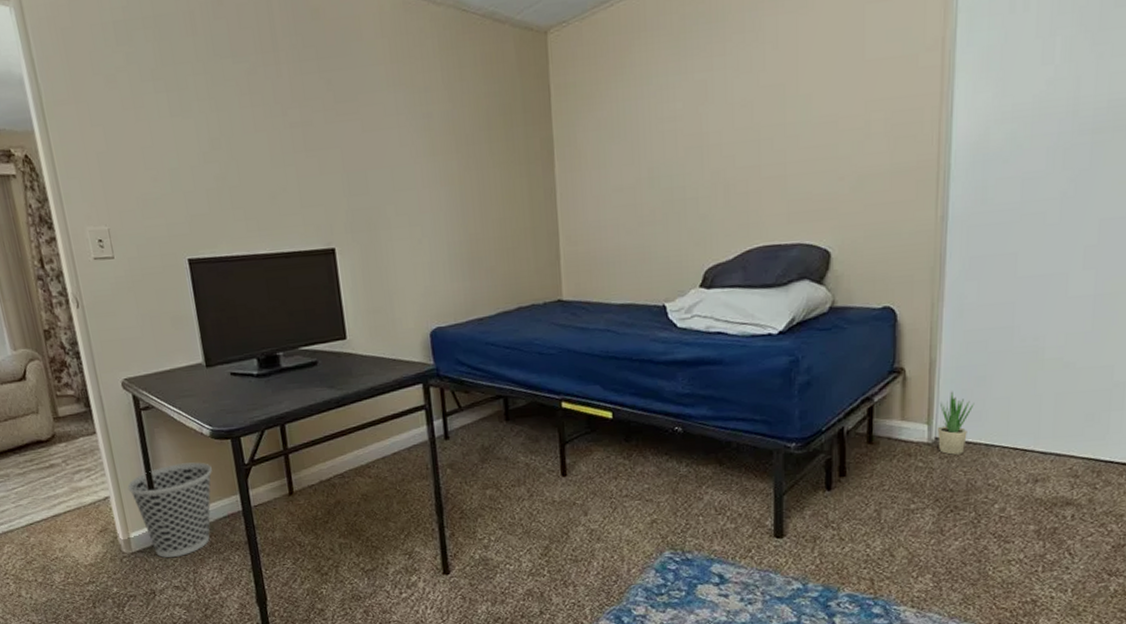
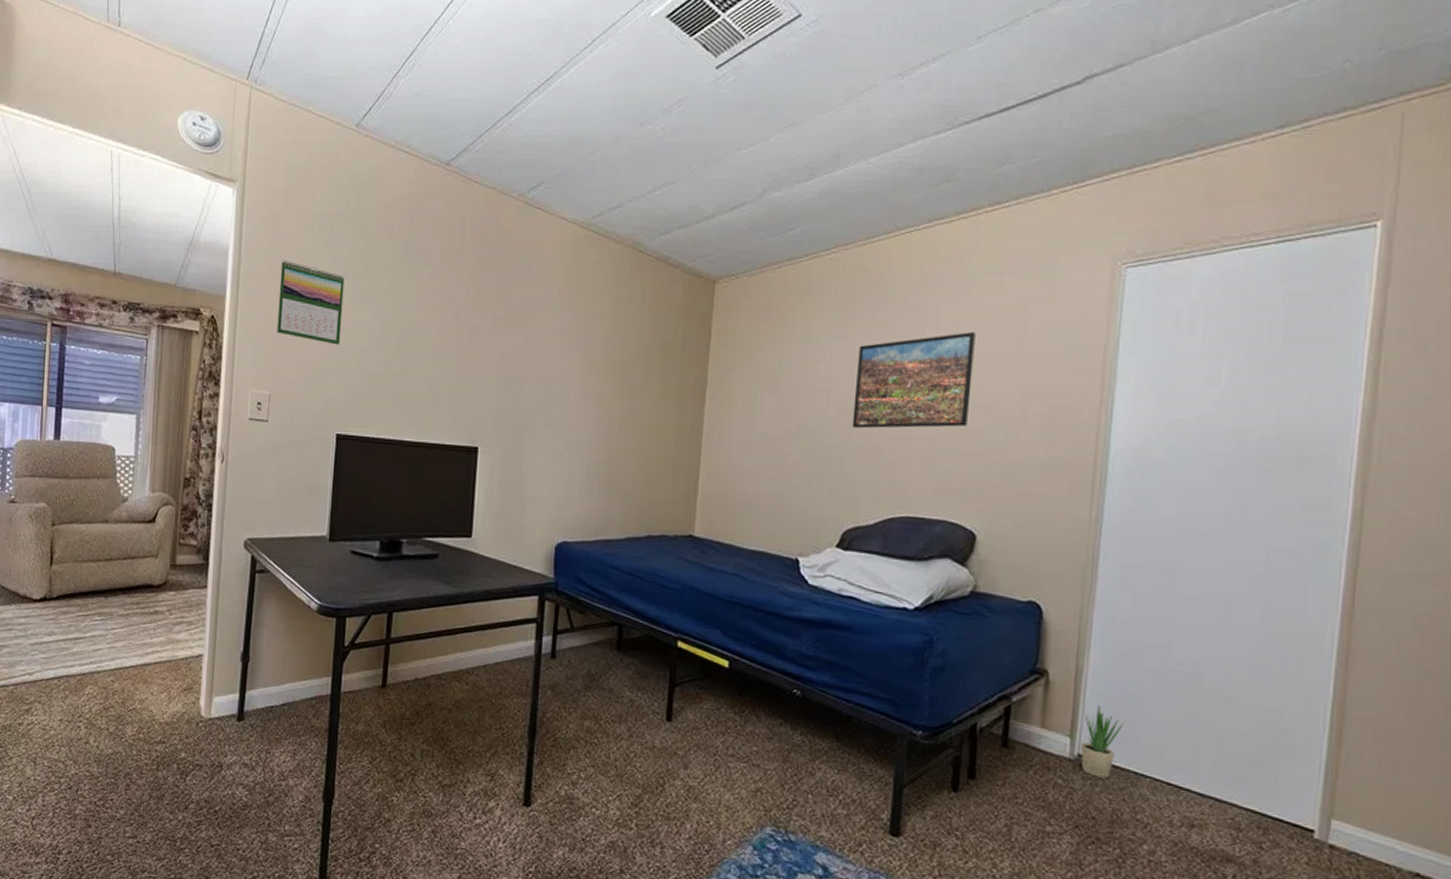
calendar: none [84,80,169,166] -> present [277,260,345,345]
wastebasket: present [127,462,212,558] -> none [223,633,311,732]
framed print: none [701,45,815,166] -> present [852,332,976,429]

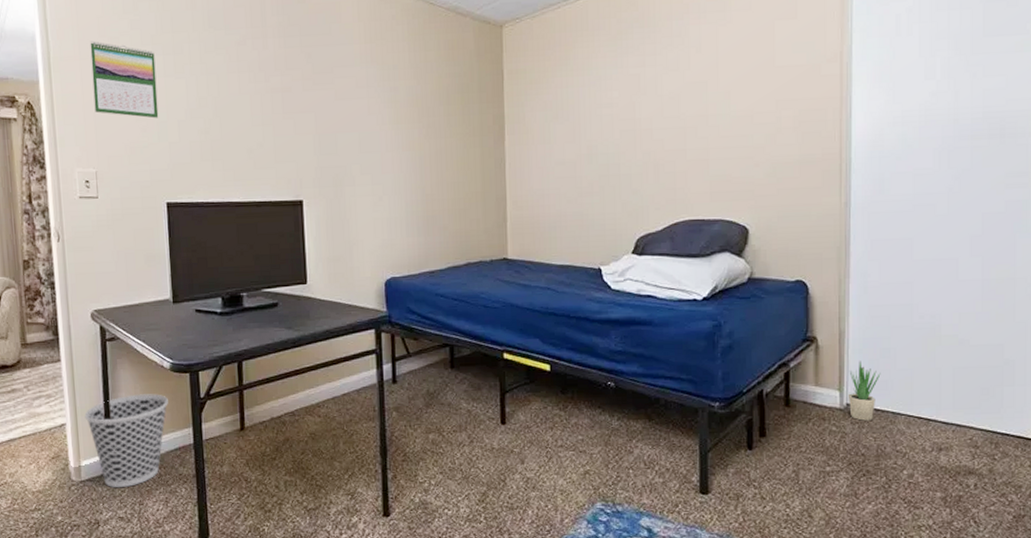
wastebasket: none [223,633,311,732] -> present [84,394,168,487]
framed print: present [852,332,976,429] -> none [634,51,734,147]

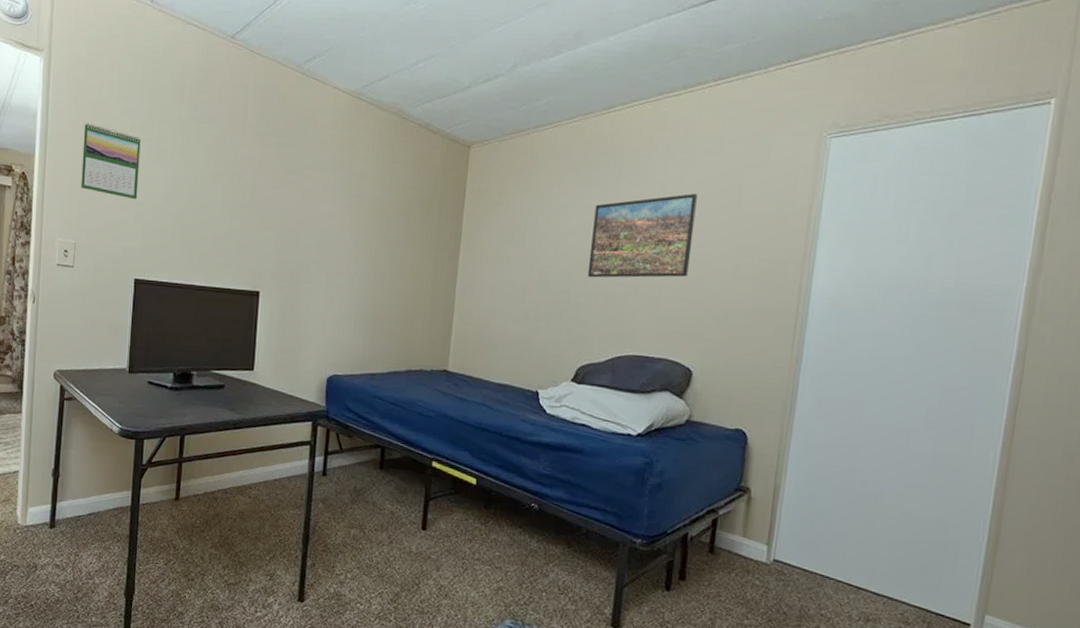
wastebasket: present [84,394,168,487] -> none [36,453,113,538]
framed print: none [634,51,734,147] -> present [587,193,697,278]
potted plant: present [847,361,881,421] -> none [775,518,814,580]

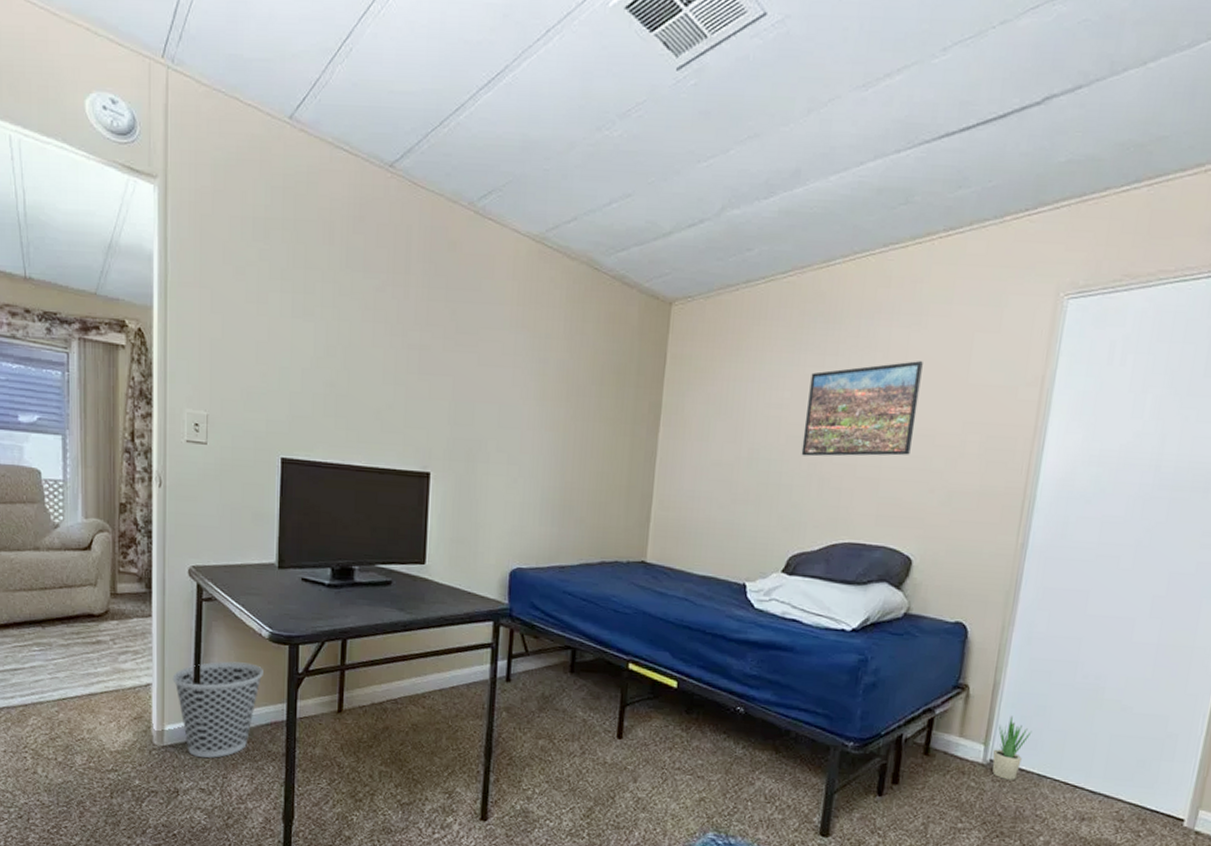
wastebasket: none [36,453,113,538] -> present [172,661,263,758]
calendar: present [81,122,141,200] -> none [211,268,283,363]
potted plant: none [775,518,814,580] -> present [992,716,1032,780]

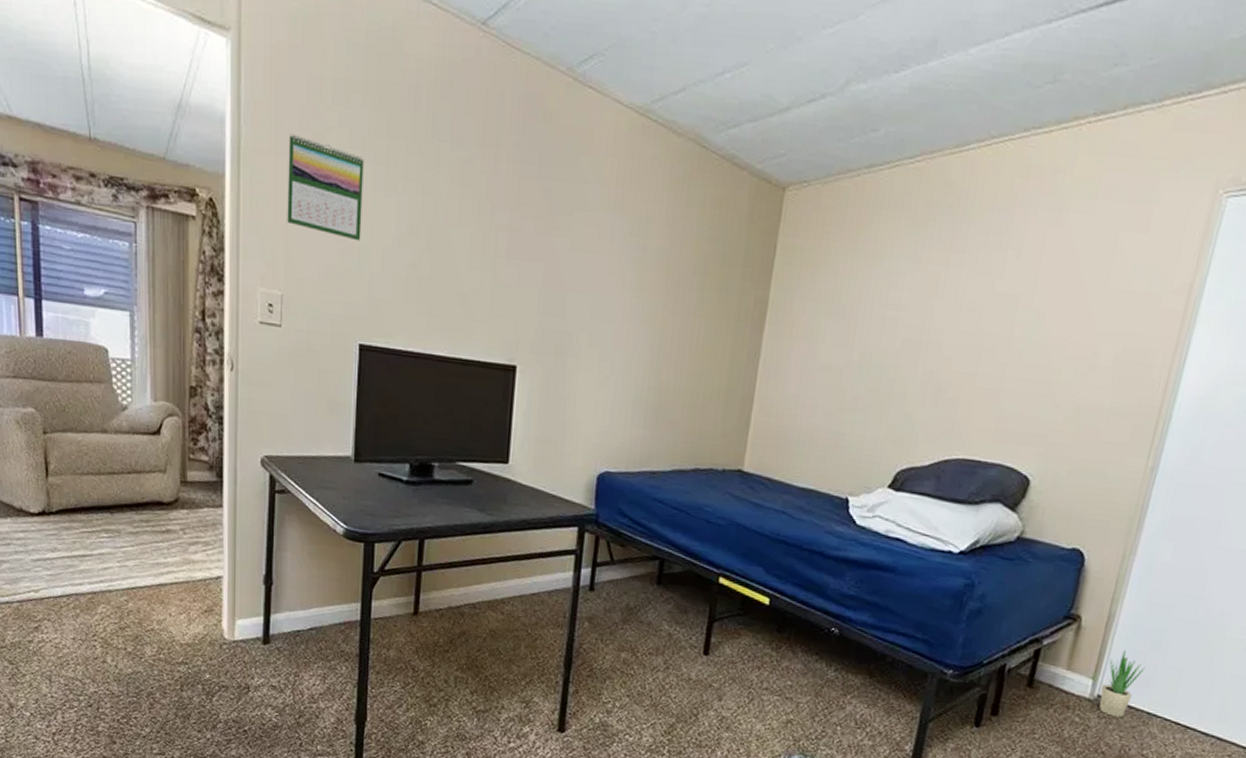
wastebasket: present [172,661,263,758] -> none [244,557,337,656]
calendar: none [211,268,283,363] -> present [287,133,364,241]
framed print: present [801,361,923,457] -> none [917,261,1059,366]

